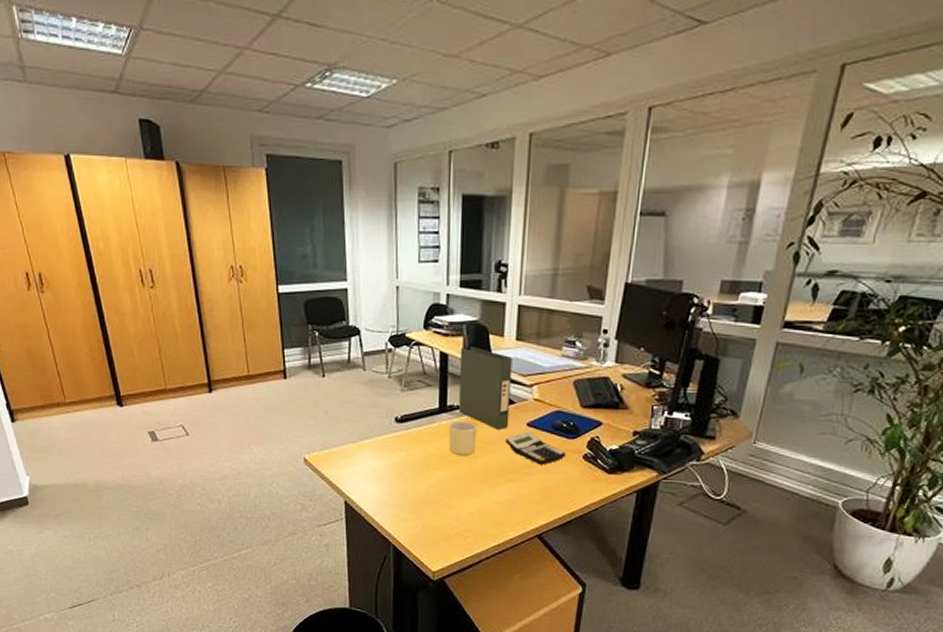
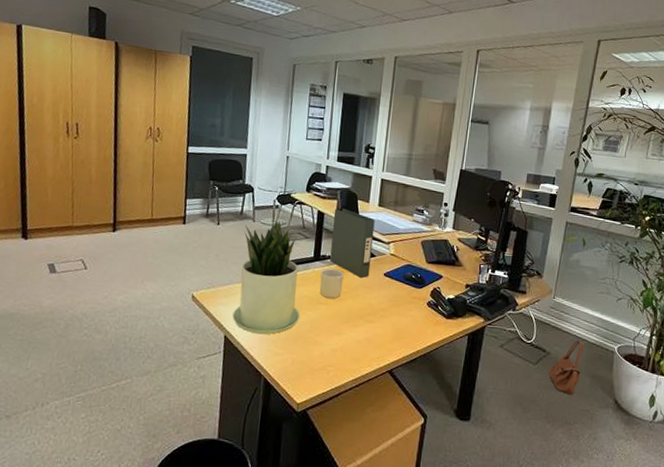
planter: none [351,367,428,499] -> present [232,221,300,335]
calculator: present [505,432,566,465] -> none [366,281,414,309]
handbag: none [743,494,796,559] -> present [548,340,585,395]

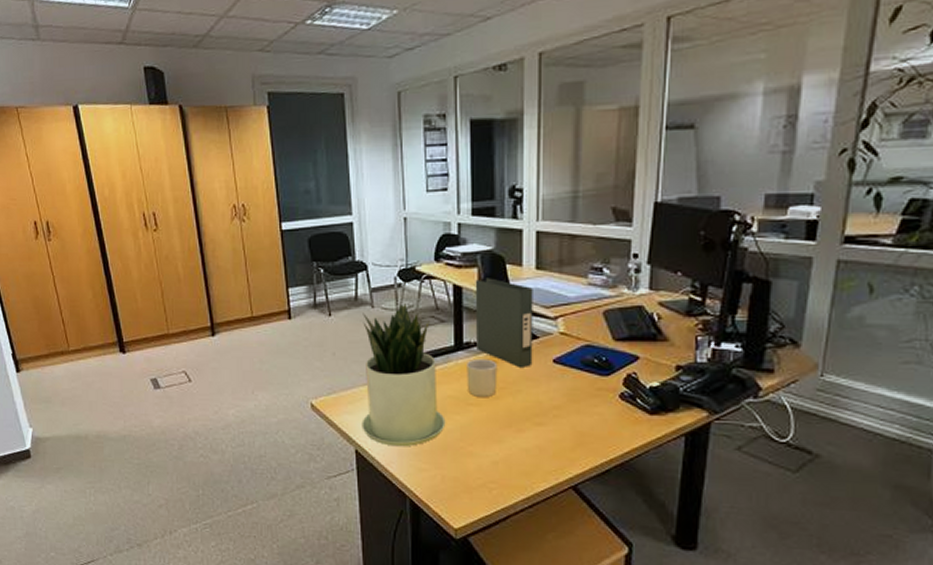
handbag: present [548,340,585,395] -> none [818,435,879,514]

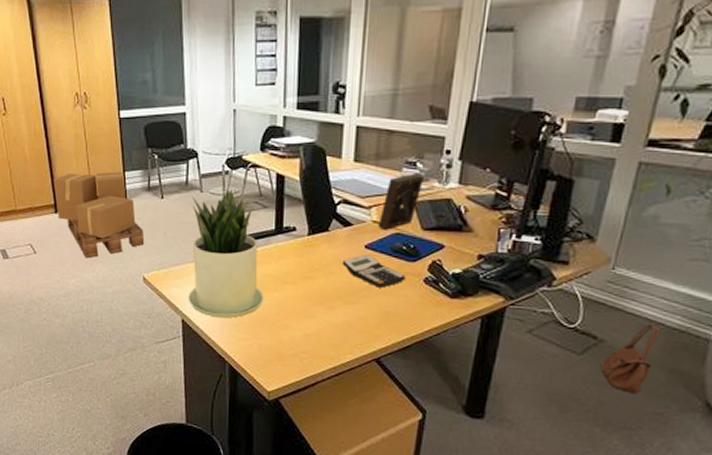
cardboard boxes: none [209,288,312,385] -> present [53,171,145,258]
mug: present [467,358,498,398] -> none [284,241,314,278]
binder: present [475,278,533,369] -> none [295,168,350,253]
calculator: none [529,369,599,406] -> present [342,254,406,288]
picture frame: none [565,279,613,342] -> present [377,173,425,230]
handbag: none [818,435,879,514] -> present [600,324,661,393]

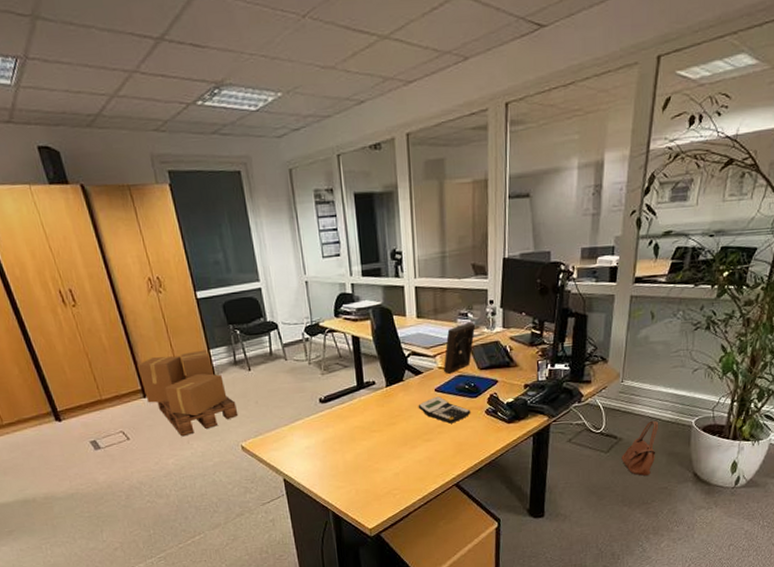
planter: present [188,189,264,319] -> none [278,354,356,472]

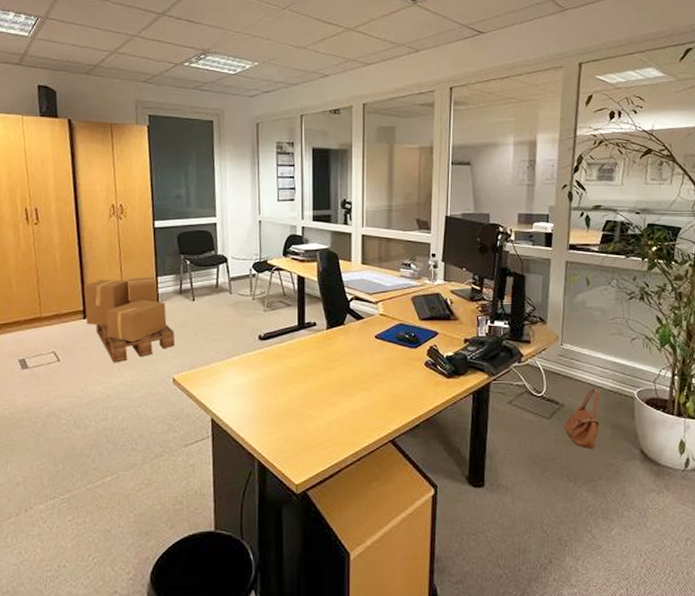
calculator: present [418,396,471,424] -> none [357,344,410,373]
picture frame: present [443,322,476,374] -> none [384,272,418,321]

